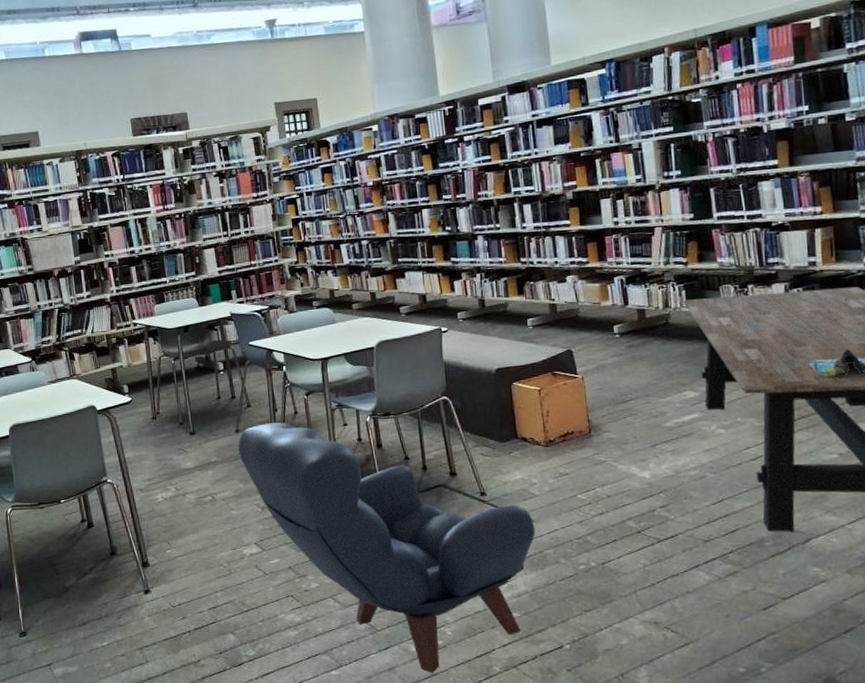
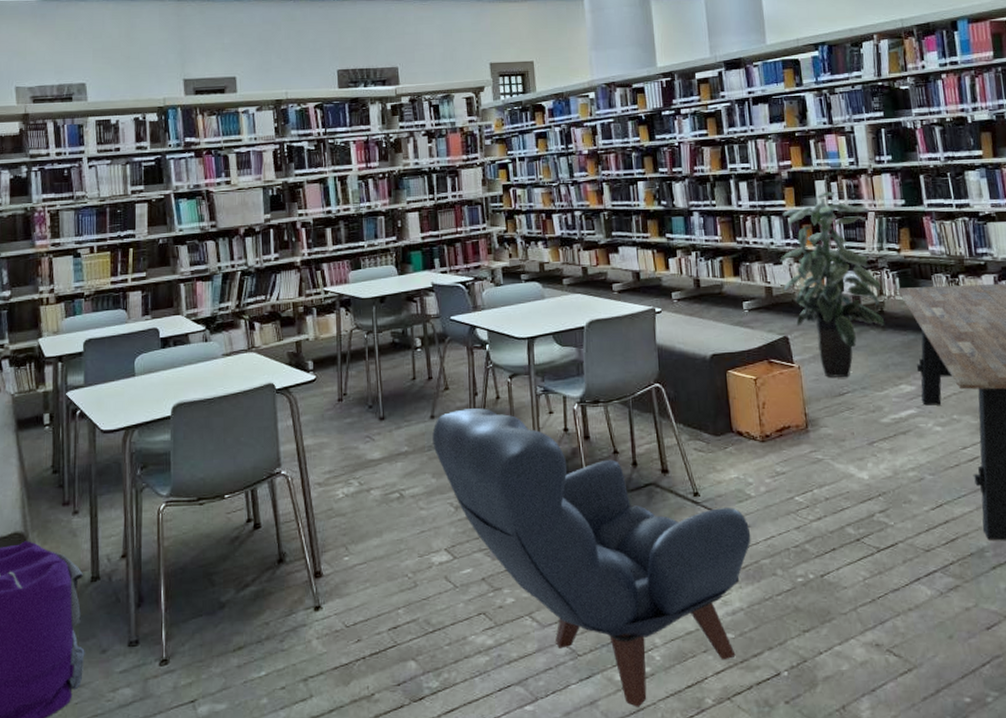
indoor plant: none [564,209,670,387] -> present [780,191,885,378]

